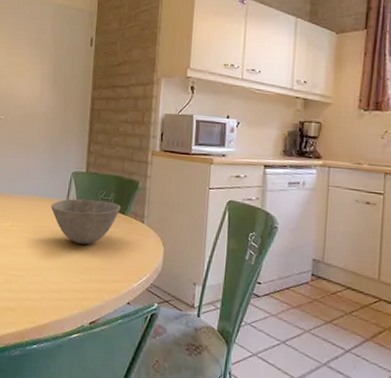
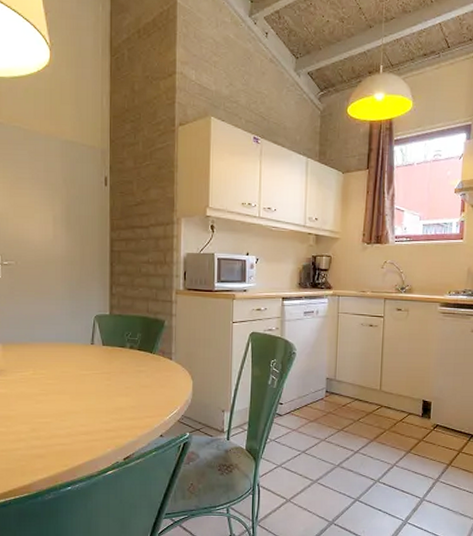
bowl: present [50,198,121,245] -> none [74,341,148,385]

